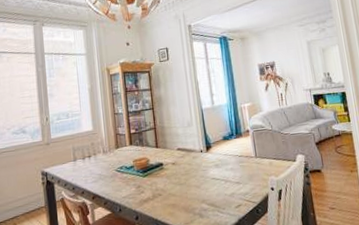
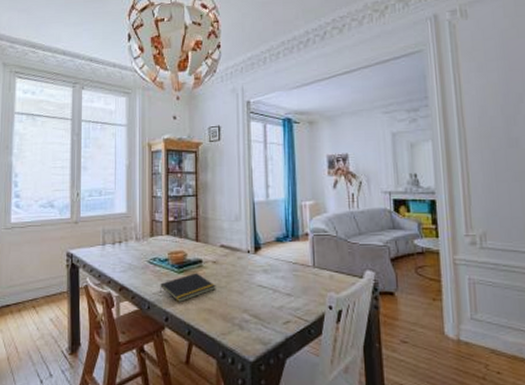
notepad: none [128,174,177,203] -> present [159,273,216,303]

